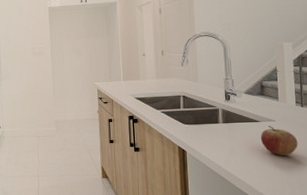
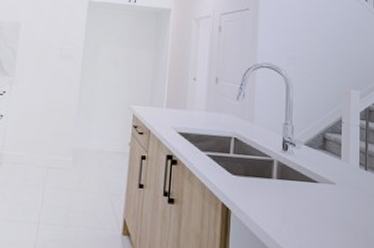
fruit: present [260,126,298,155] -> none [317,189,359,230]

